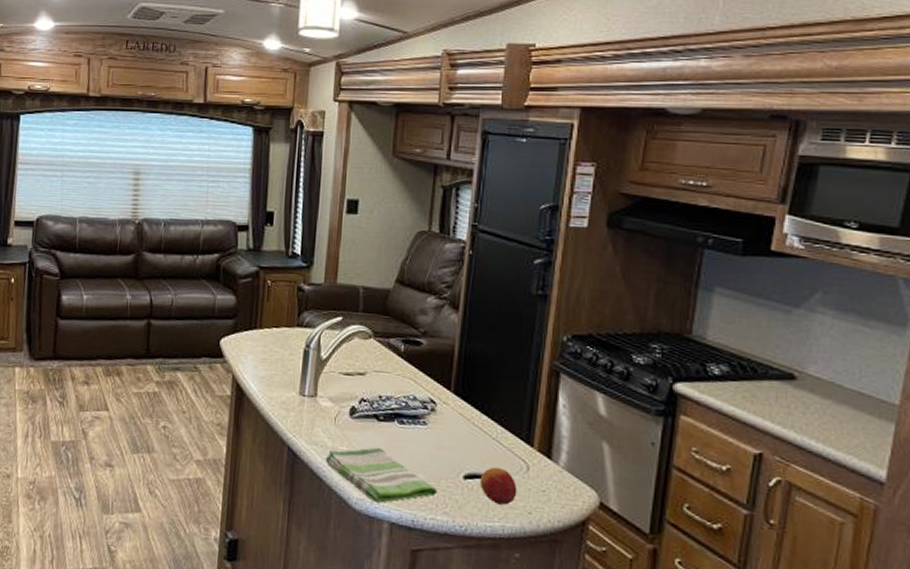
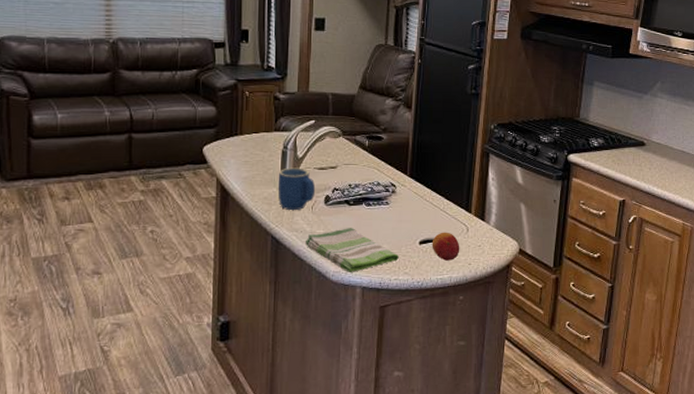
mug: none [297,370,340,421] -> present [277,167,316,211]

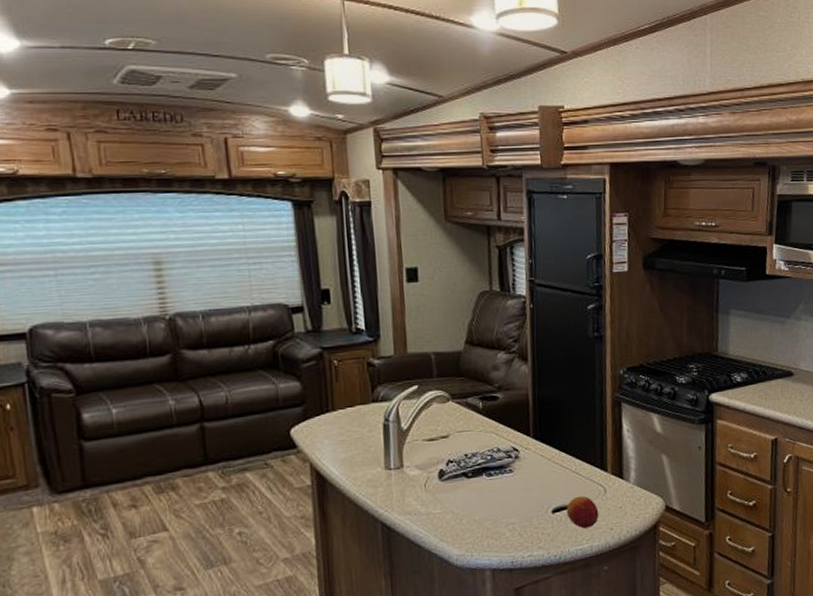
mug: present [277,167,316,211] -> none [381,441,427,492]
dish towel: present [304,228,399,272] -> none [420,503,531,554]

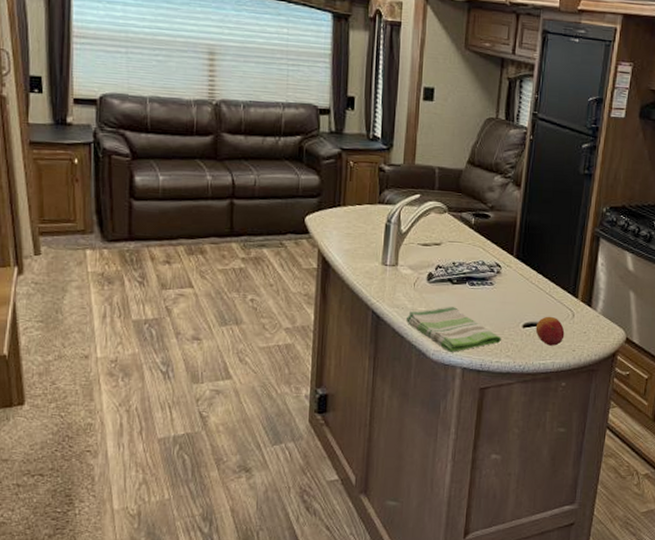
dish towel: none [420,503,531,554] -> present [405,307,501,352]

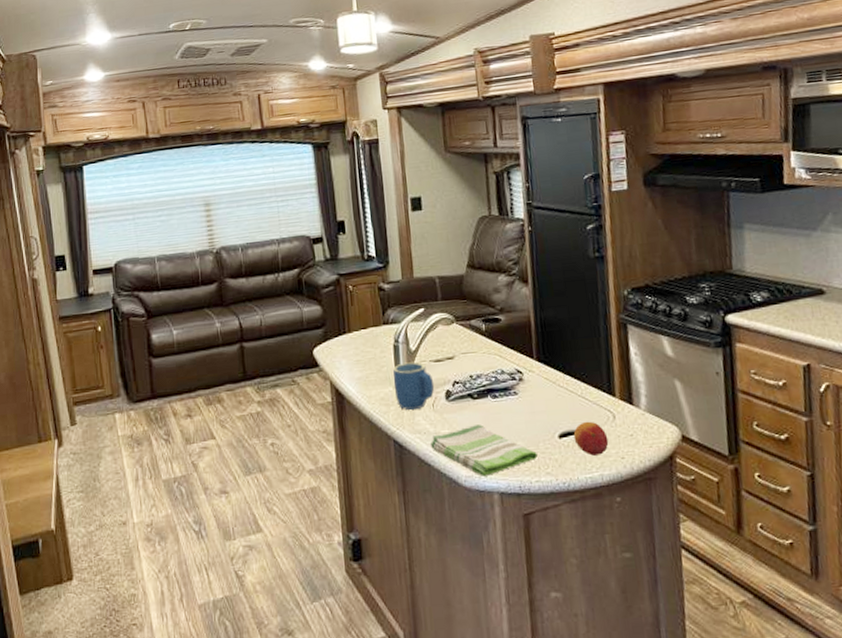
mug: none [380,242,419,287] -> present [393,362,435,411]

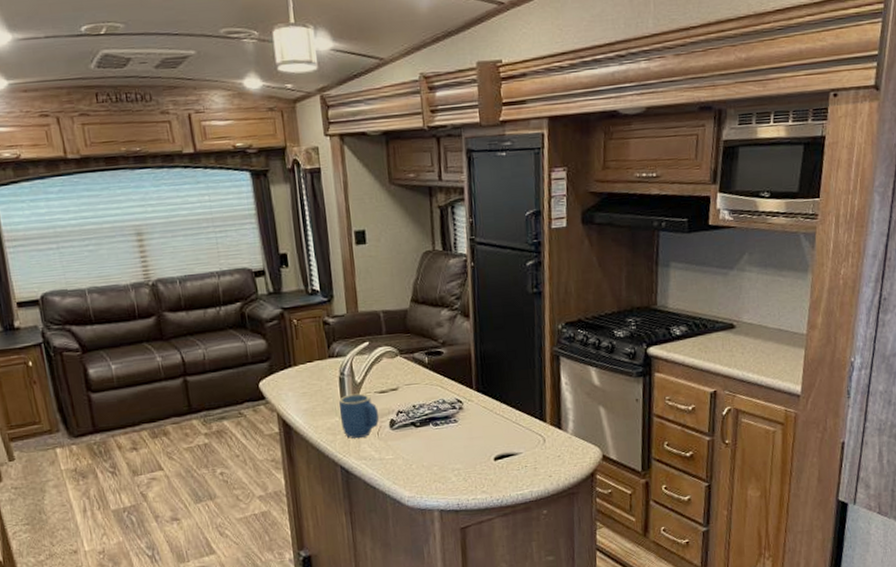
dish towel: present [430,424,538,476] -> none [375,450,474,496]
fruit: present [573,421,609,456] -> none [507,444,539,475]

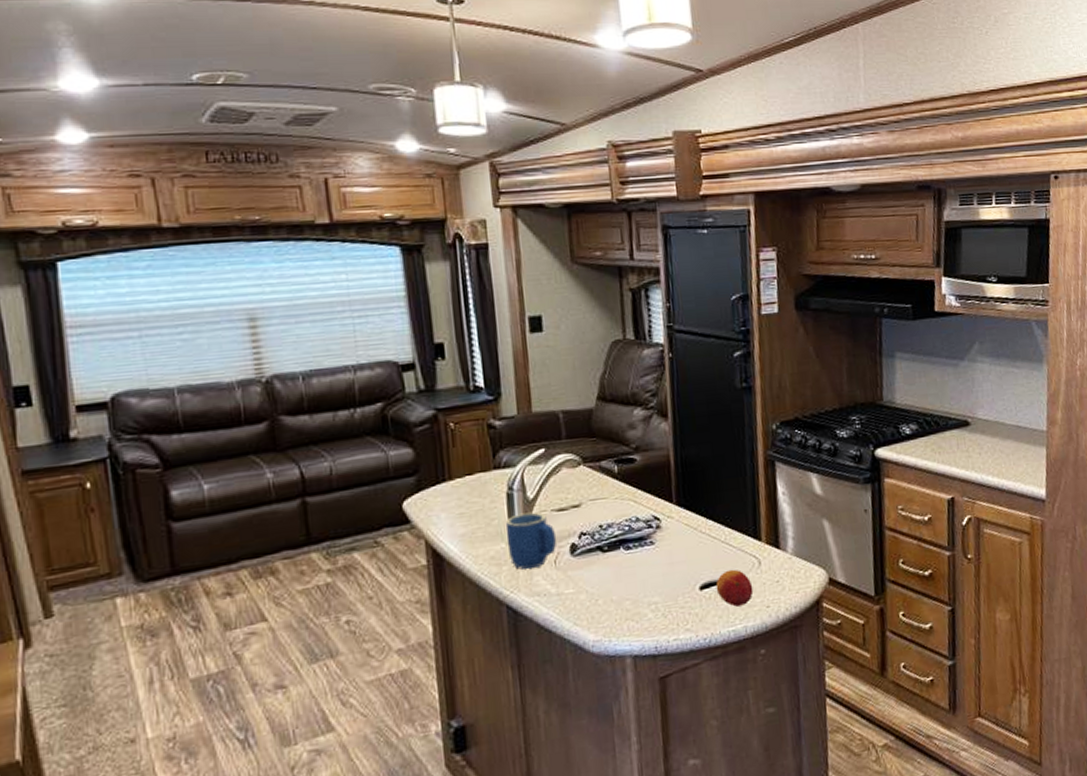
fruit: none [507,444,539,475] -> present [715,569,754,607]

